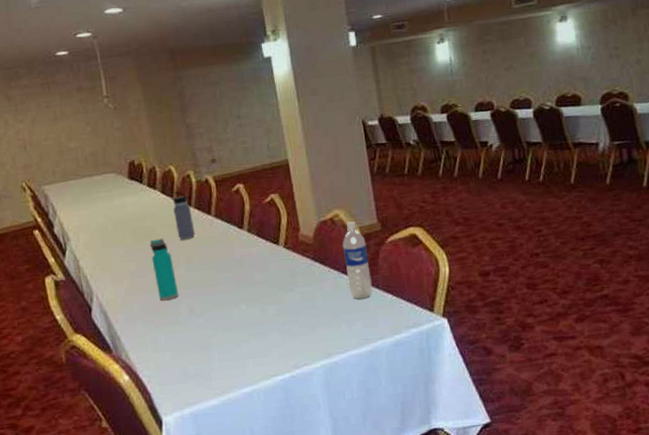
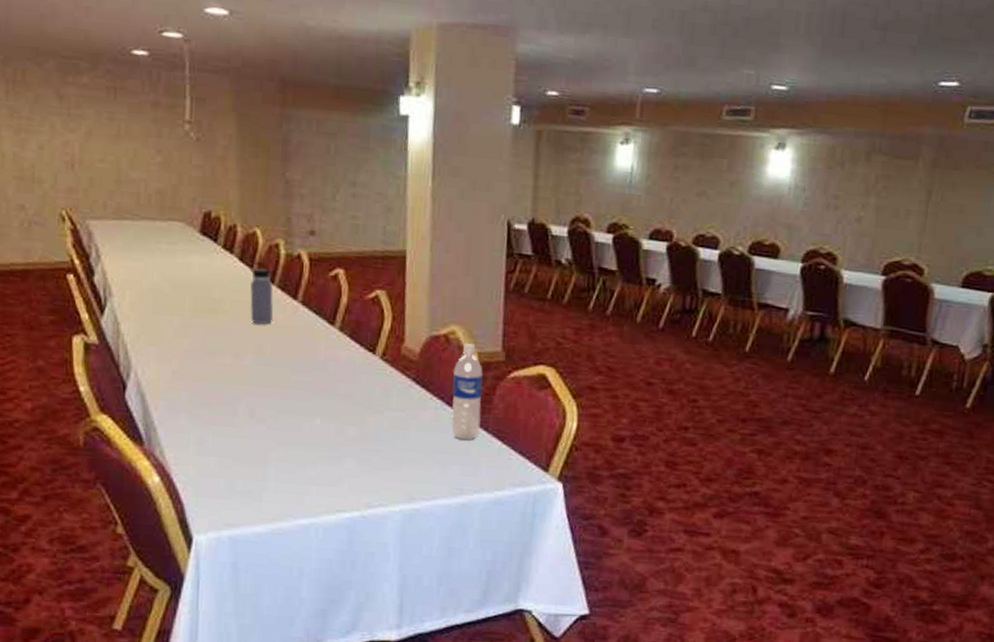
water bottle: present [150,238,179,300] -> none [212,316,240,394]

